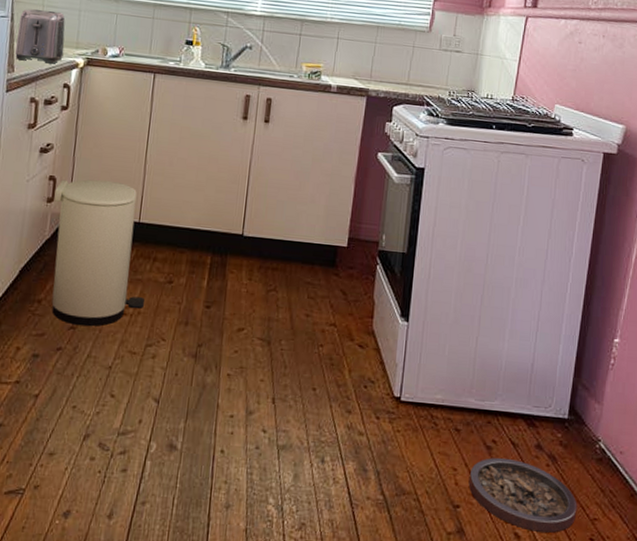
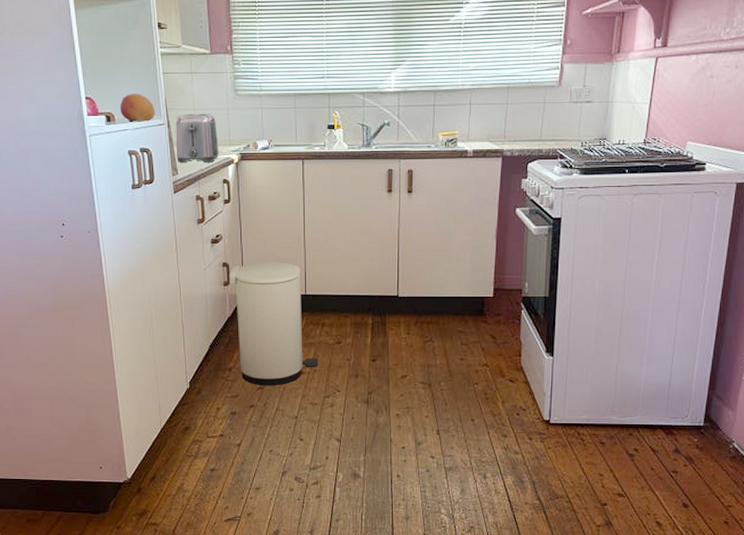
pet bowl: present [468,458,578,533] -> none [614,463,713,519]

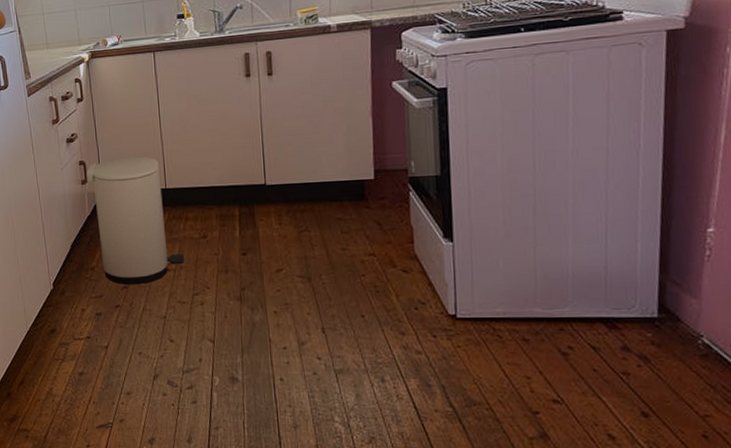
toaster: present [176,113,219,164] -> none [26,15,70,68]

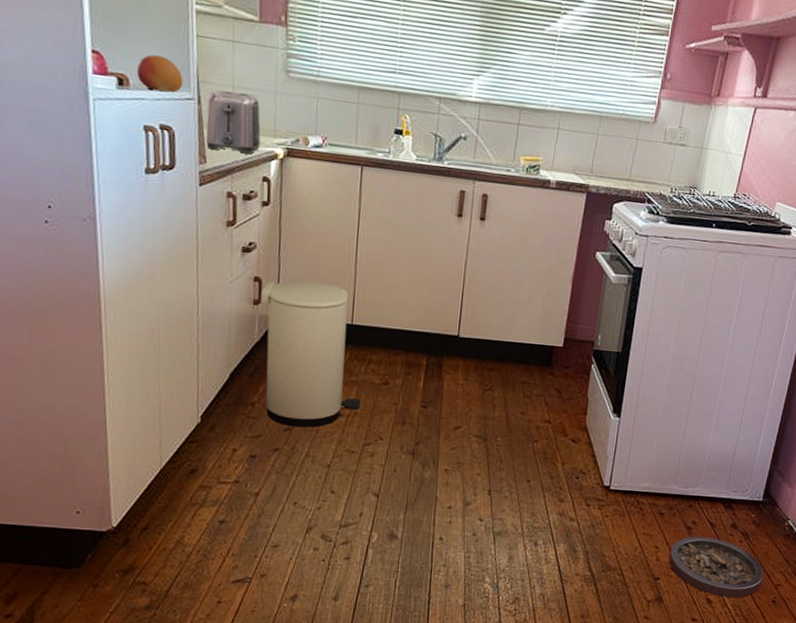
toaster: none [26,15,70,68] -> present [206,90,261,154]
pet bowl: none [545,363,682,432] -> present [668,537,764,597]

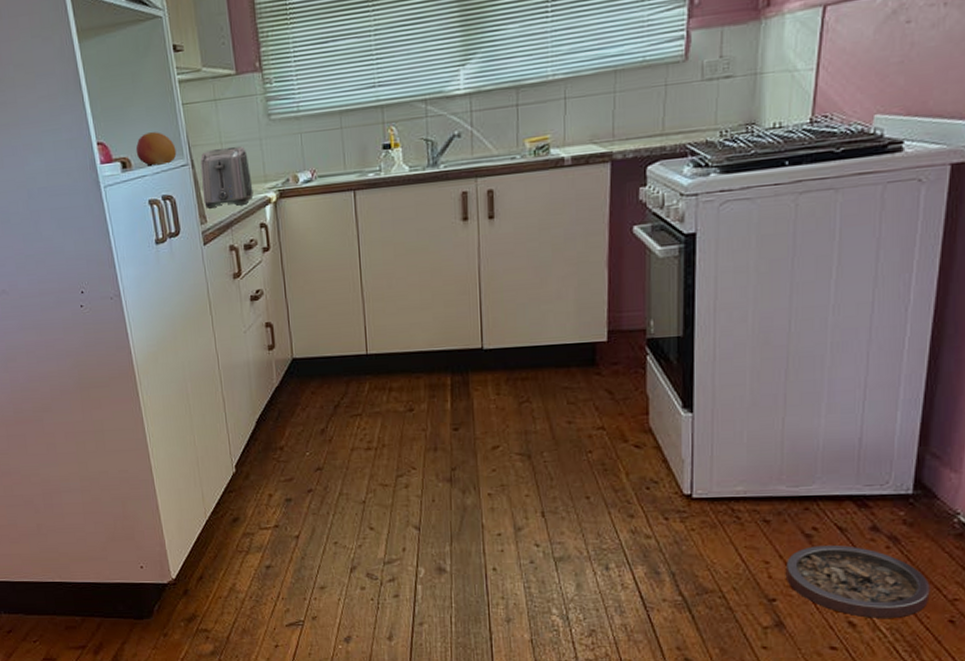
pedal bin: present [261,280,362,427] -> none [274,316,388,466]

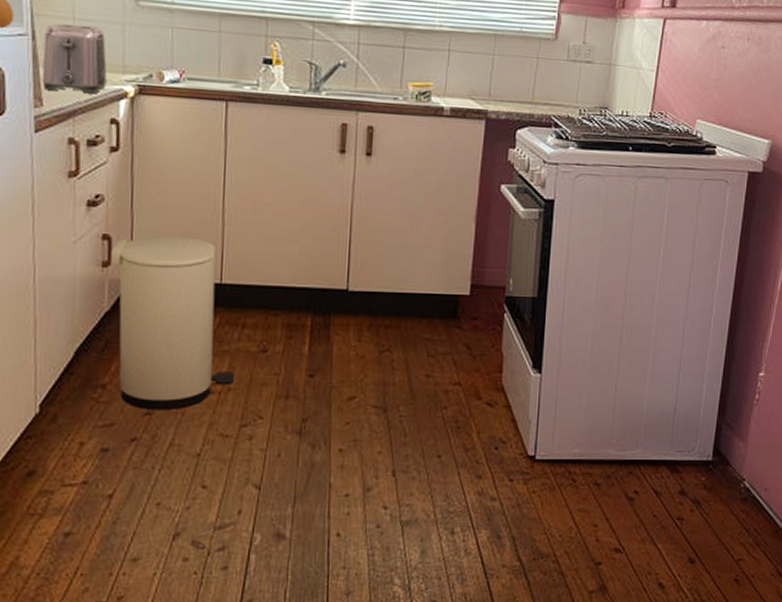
pedal bin: none [274,316,388,466] -> present [111,235,236,409]
pet bowl: present [785,545,930,618] -> none [610,509,722,579]

